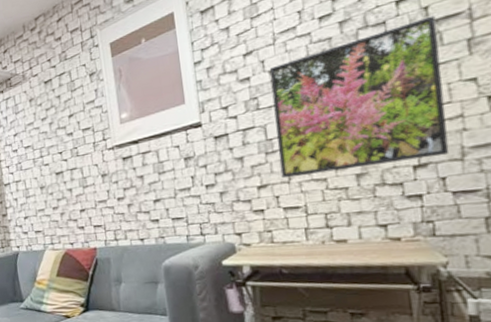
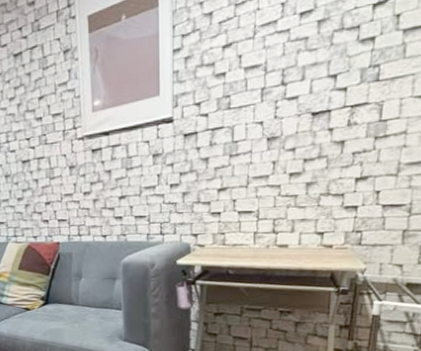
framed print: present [269,15,450,179] -> none [241,24,405,183]

